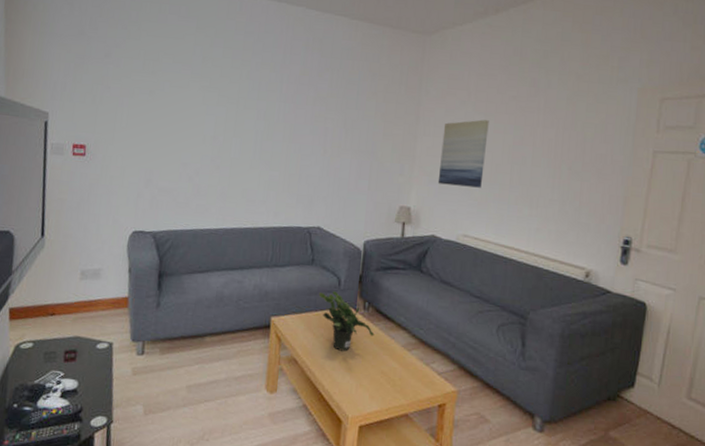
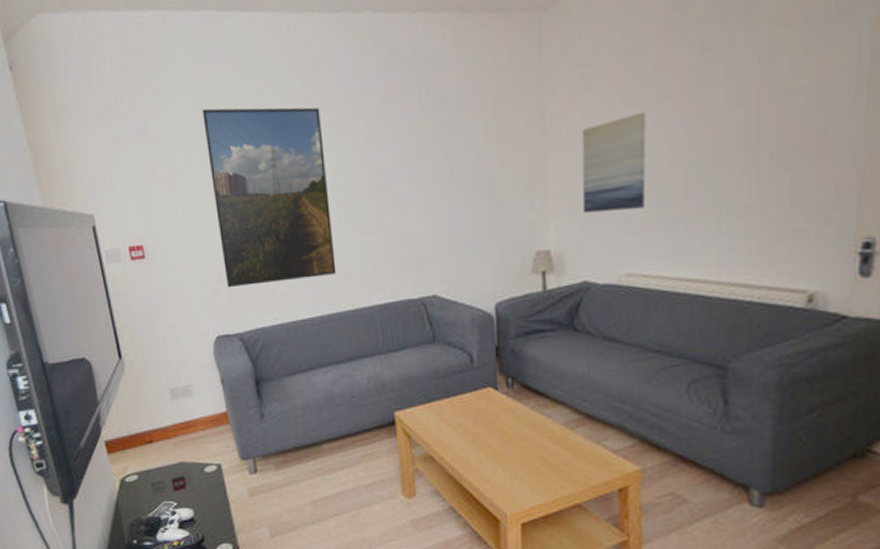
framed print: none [151,49,254,197] -> present [202,107,337,288]
potted plant: present [318,291,374,352] -> none [447,370,525,440]

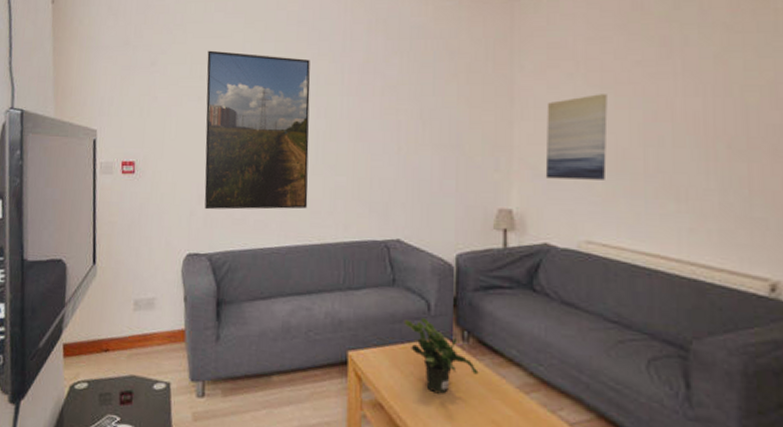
potted plant: none [447,370,525,440] -> present [403,318,479,394]

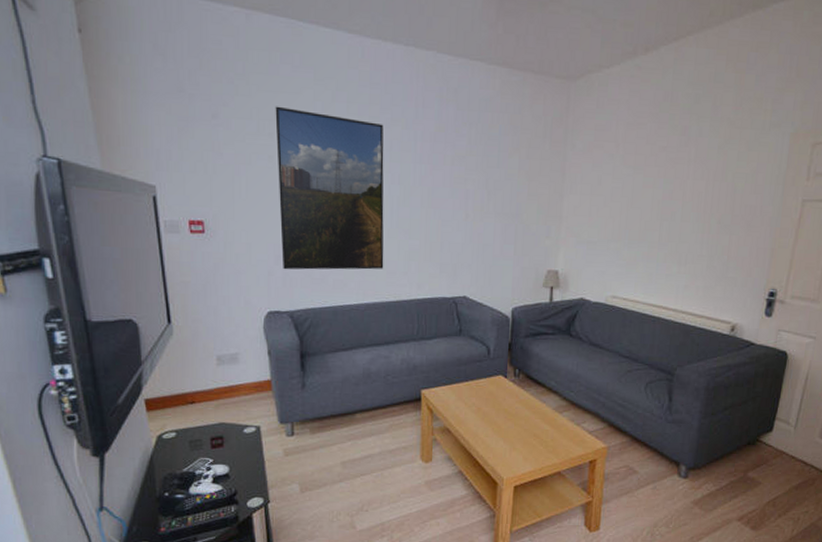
potted plant: present [403,318,479,394] -> none [468,360,526,418]
wall art: present [545,94,608,180] -> none [585,174,638,247]

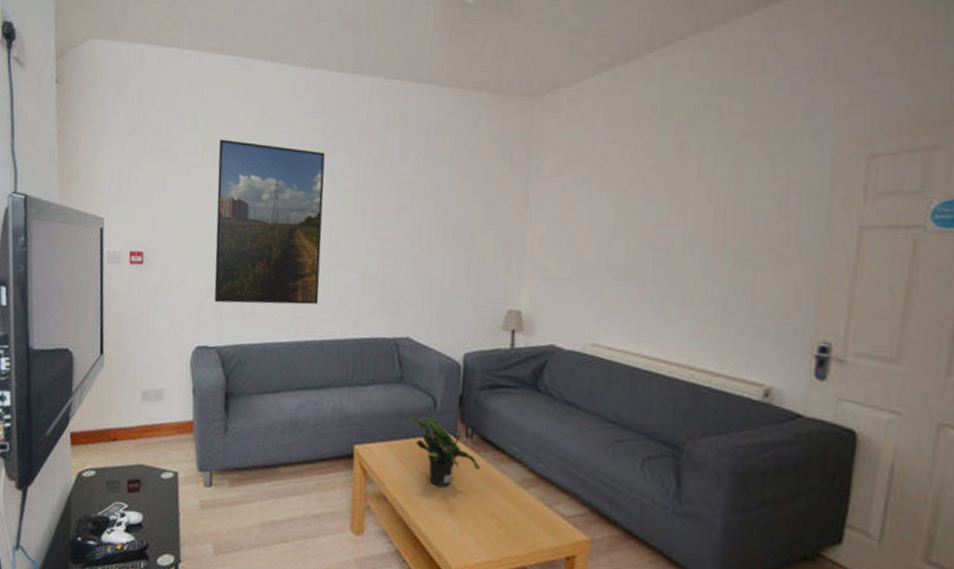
potted plant: none [468,360,526,418] -> present [410,414,480,488]

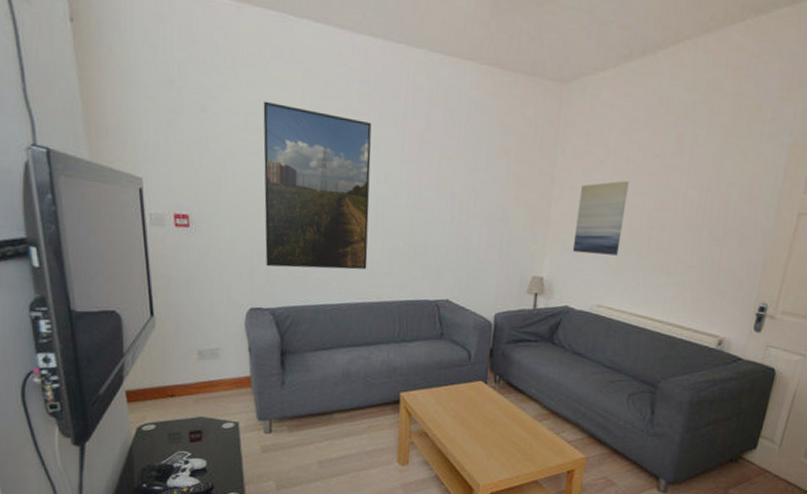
potted plant: present [410,414,480,488] -> none [448,365,505,424]
wall art: none [555,198,622,284] -> present [572,181,629,256]

